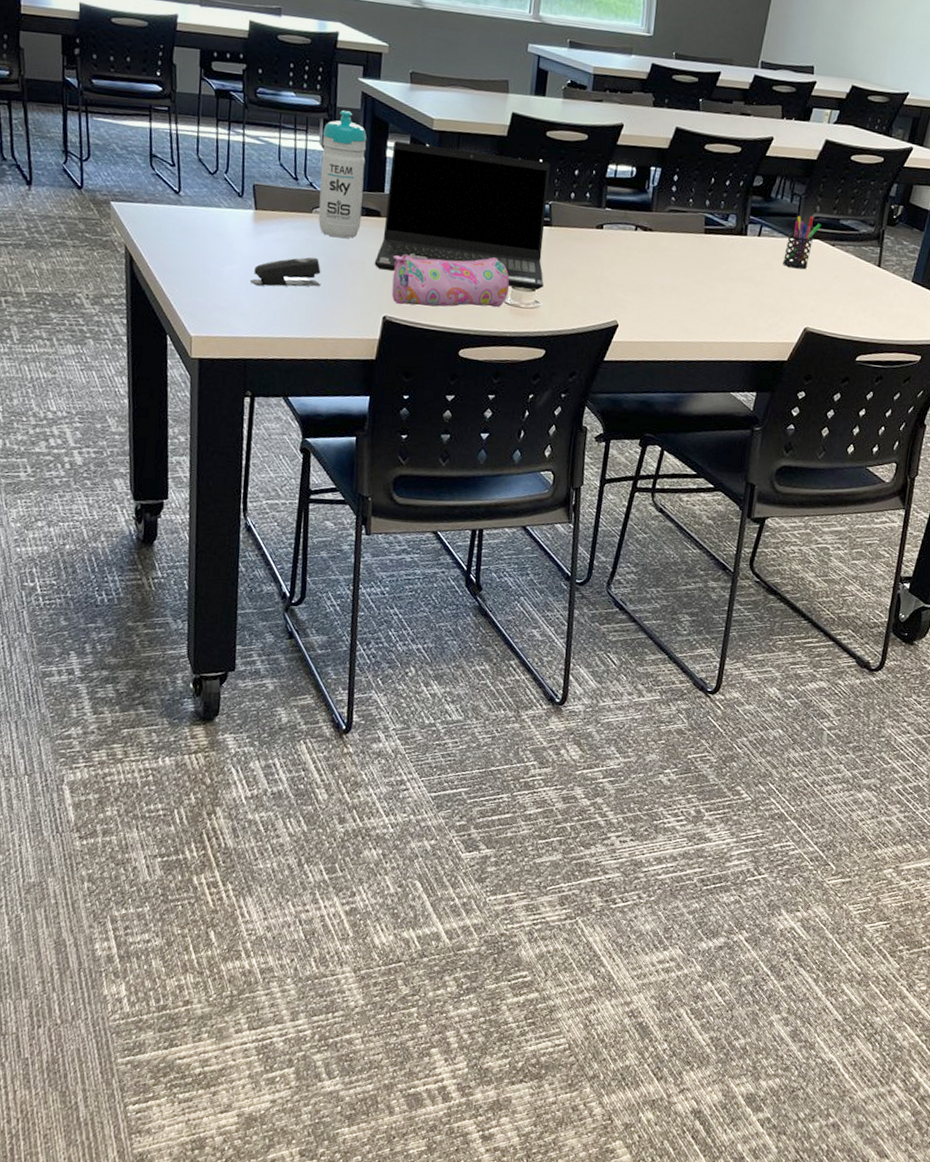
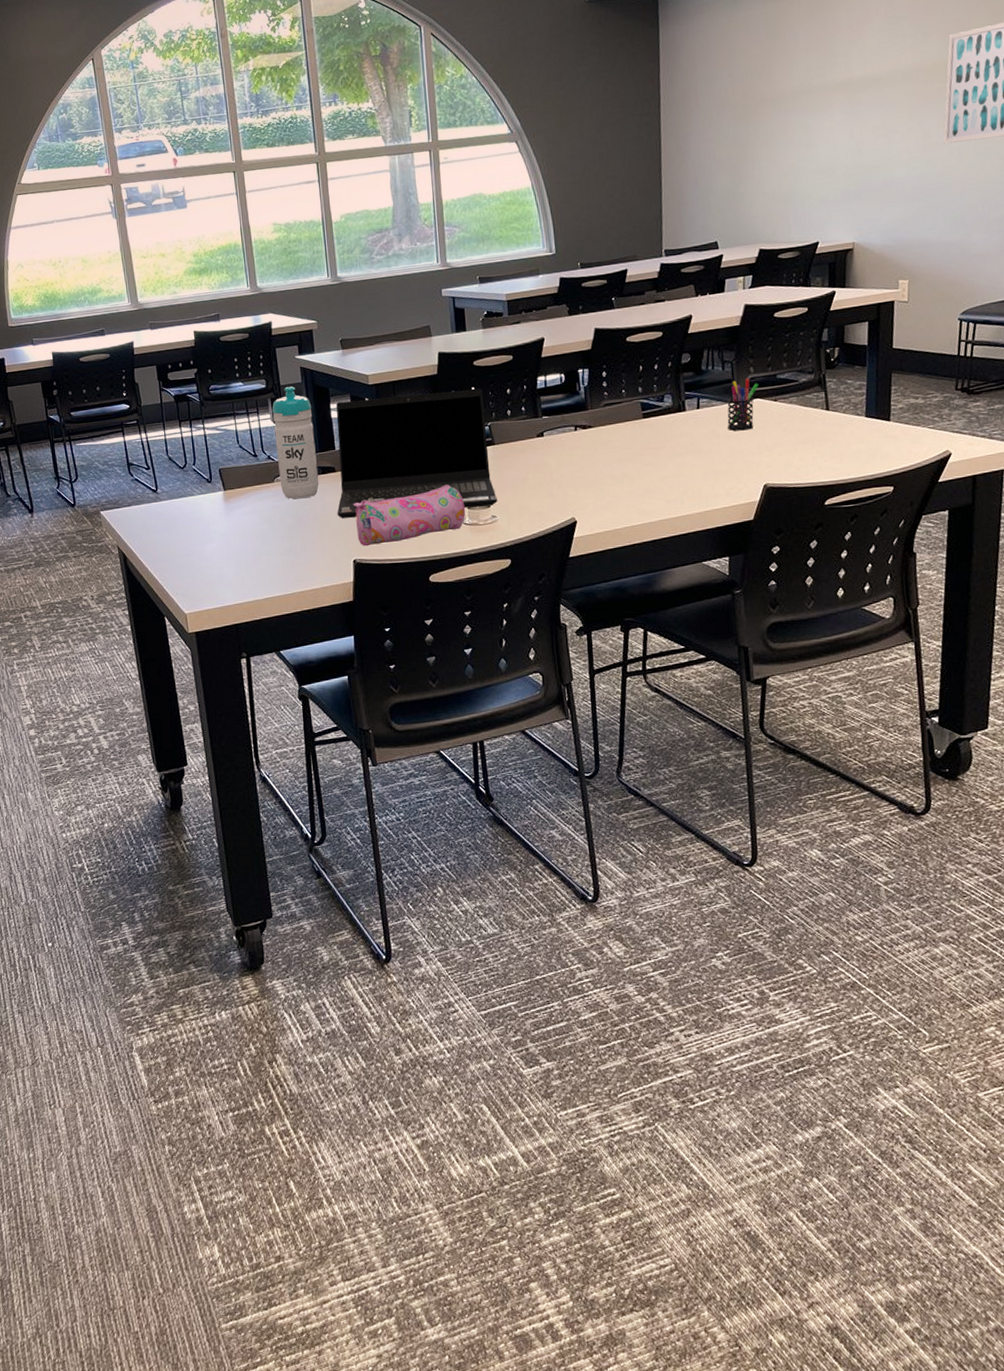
stapler: present [250,257,321,287] -> none [229,520,293,557]

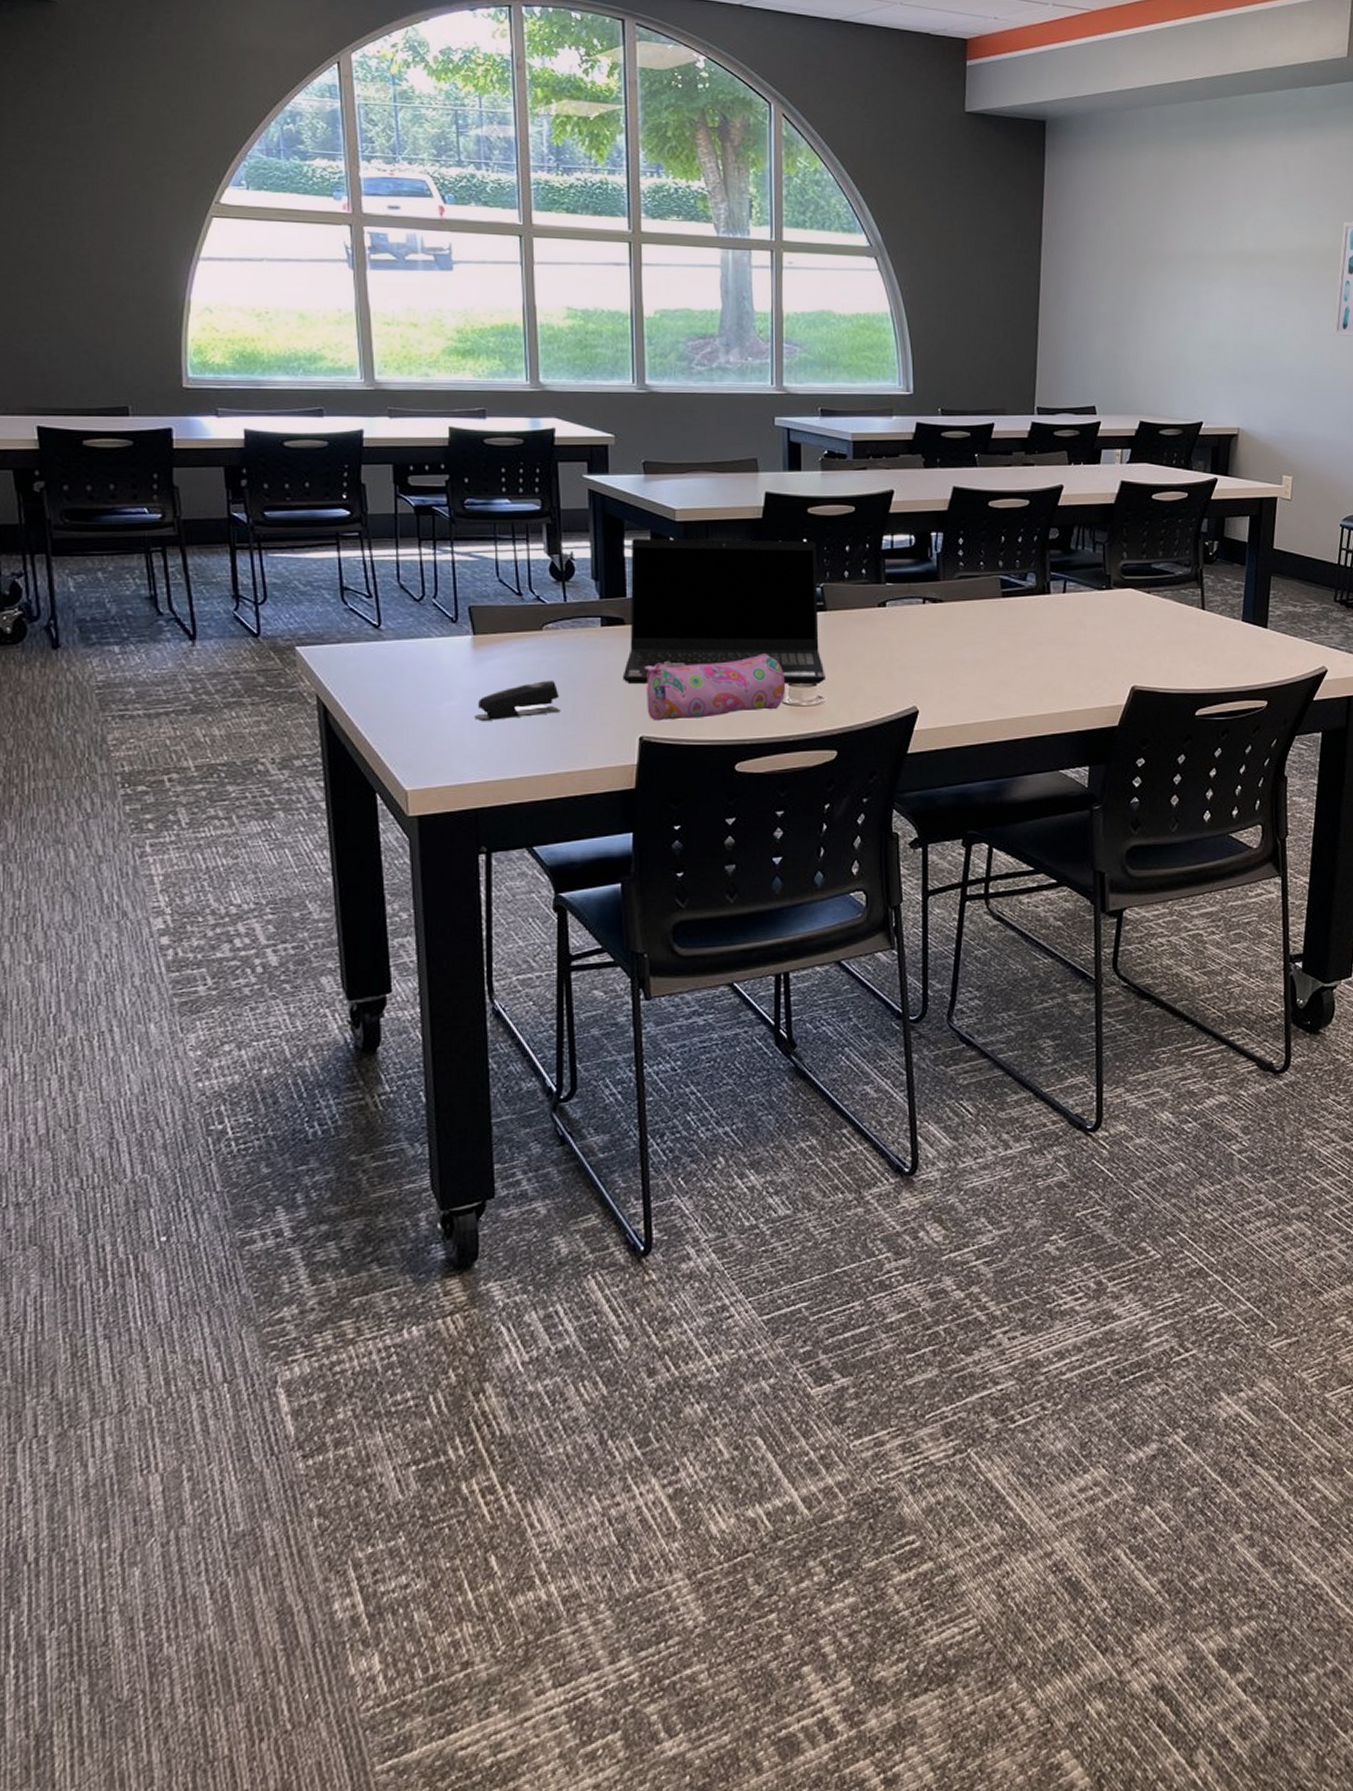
stapler: none [229,520,293,557] -> present [474,680,561,721]
water bottle: present [272,387,319,499] -> none [547,512,602,654]
pen holder: present [727,378,759,431] -> none [1094,564,1131,623]

